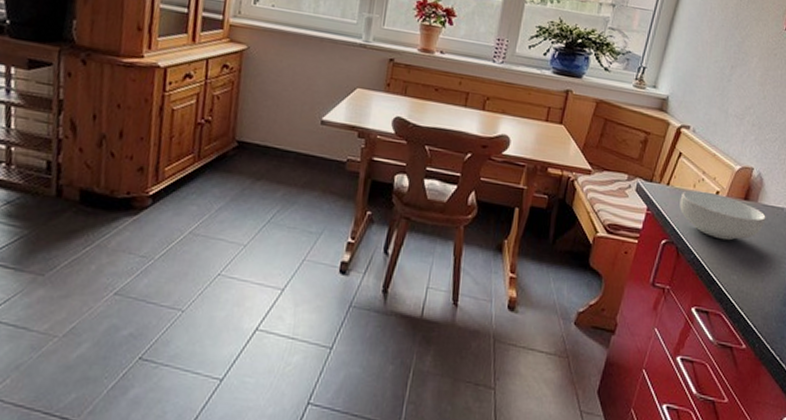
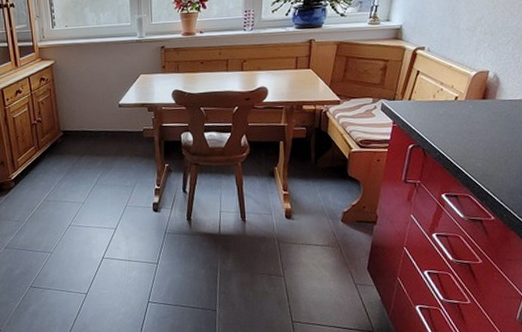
cereal bowl: present [679,189,766,241] -> none [422,98,505,136]

